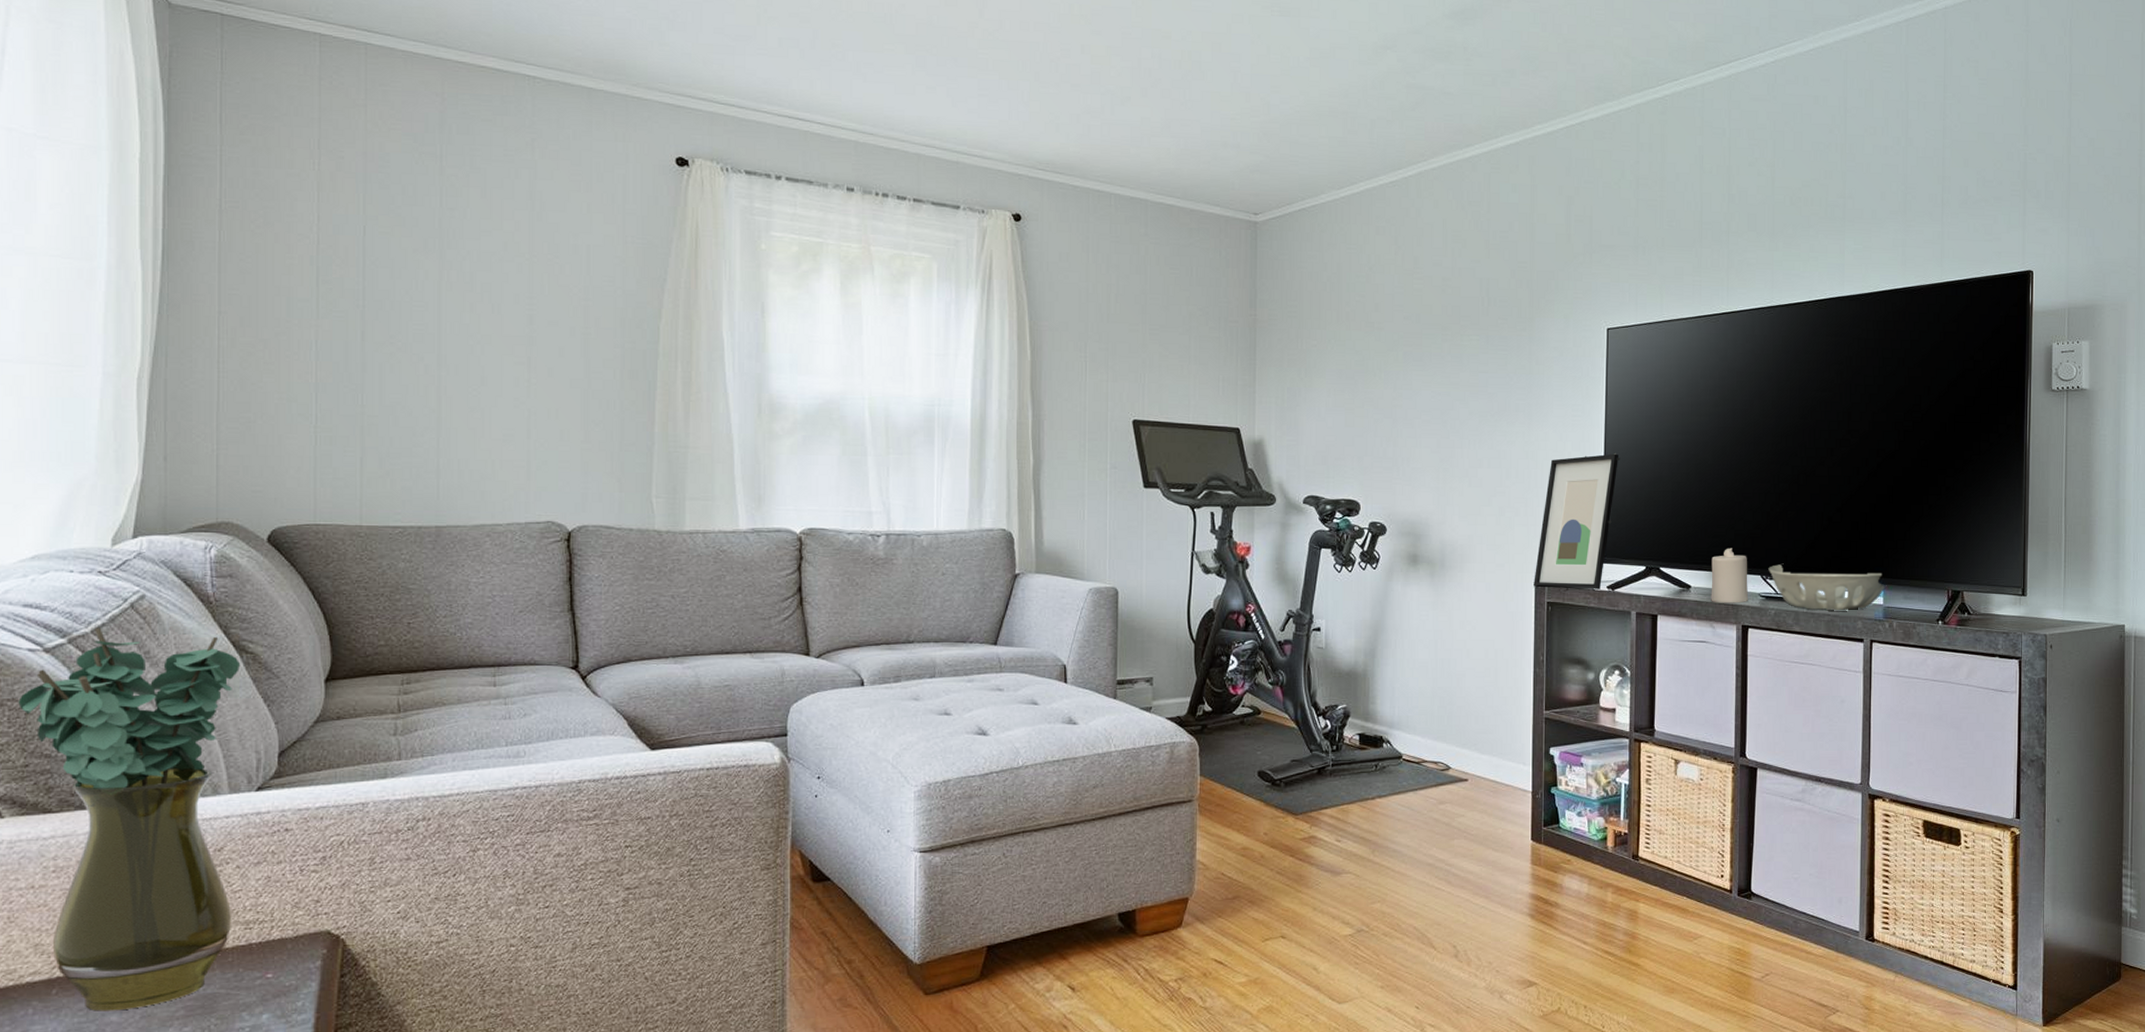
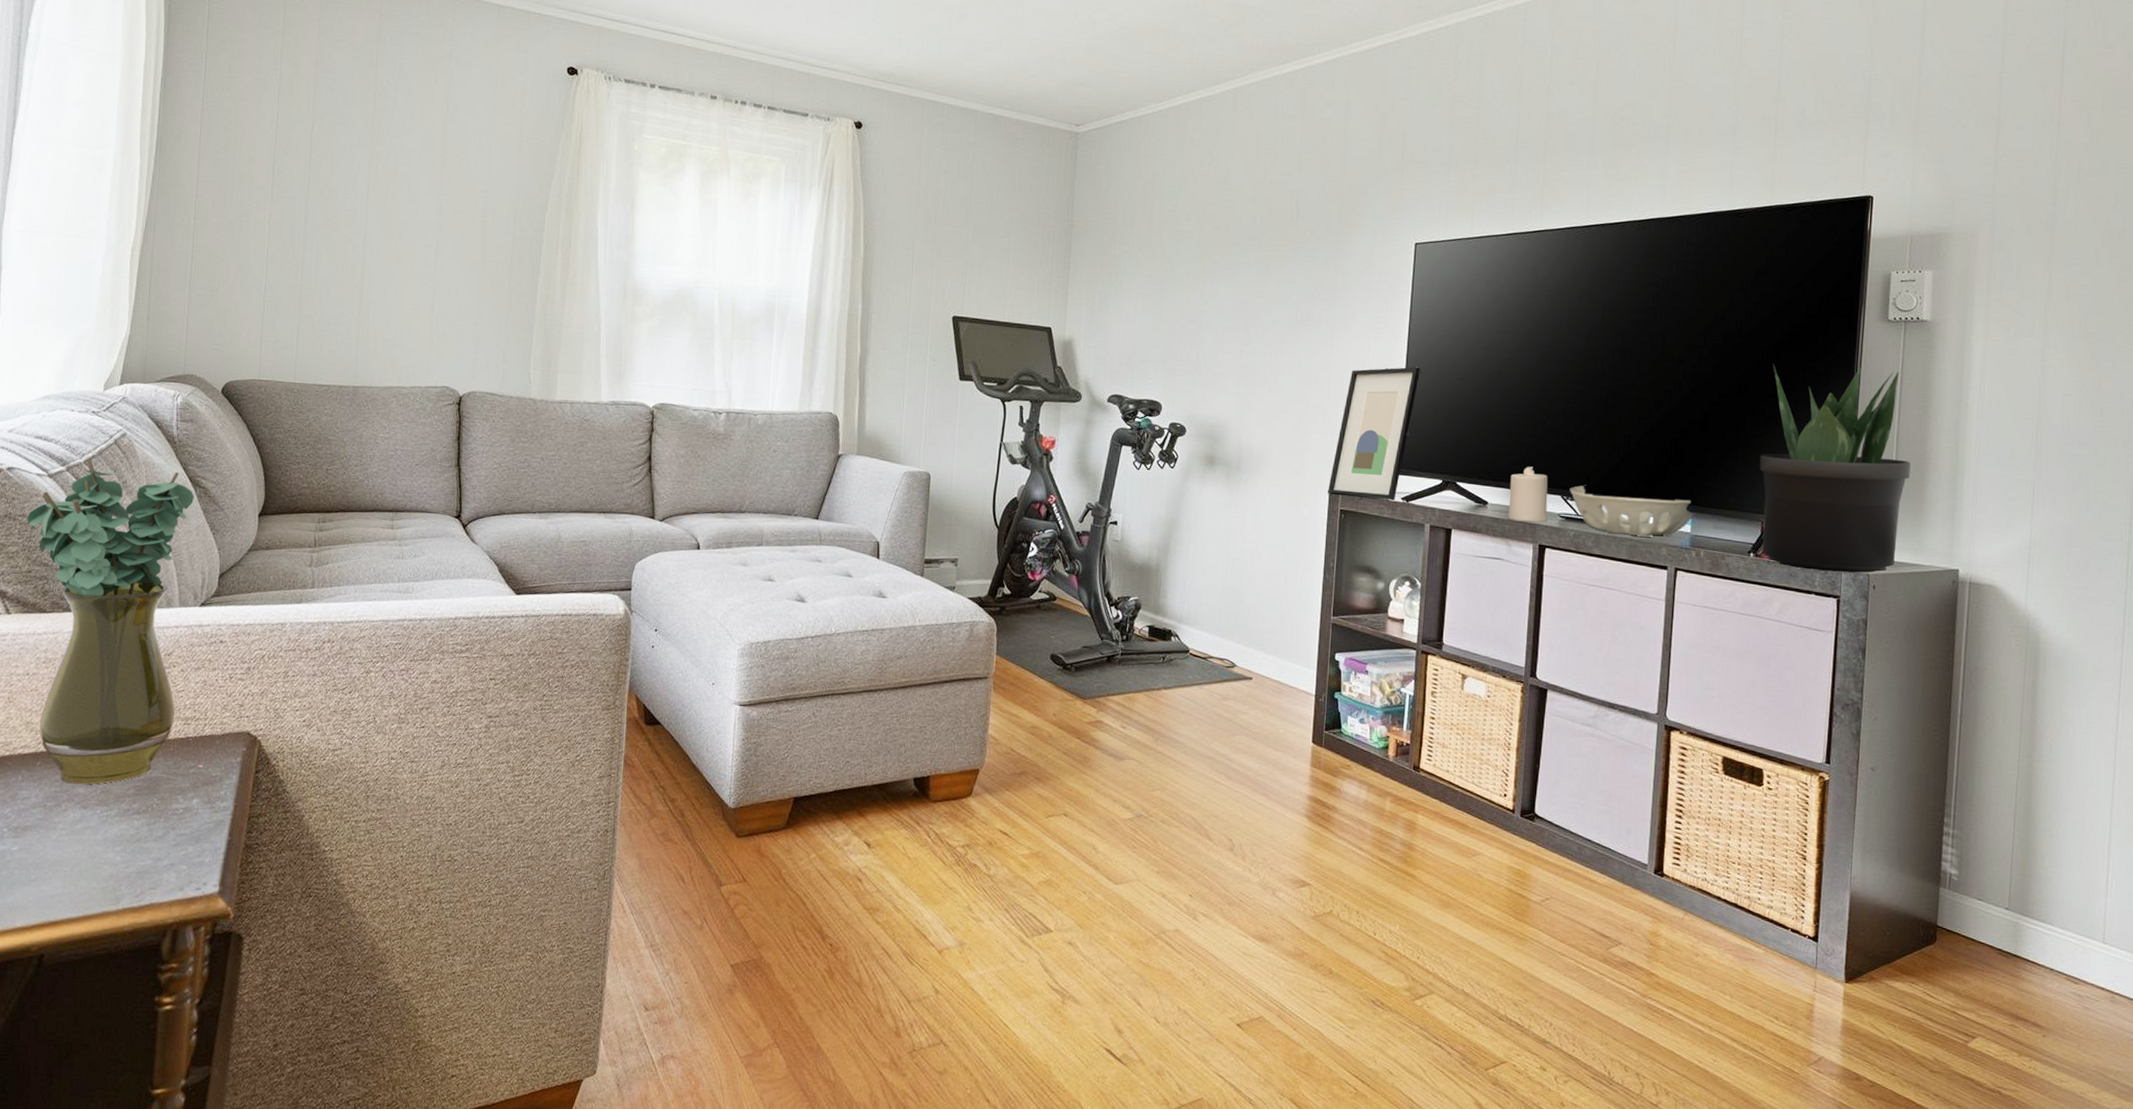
planter: none [1943,435,2078,635] -> present [1759,363,1911,573]

